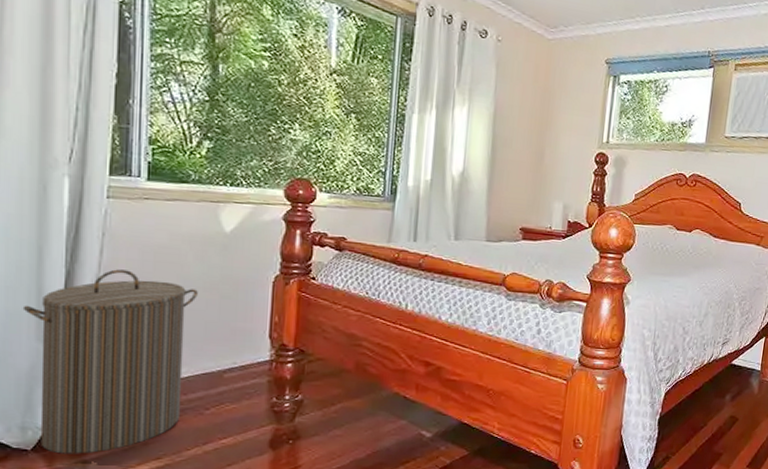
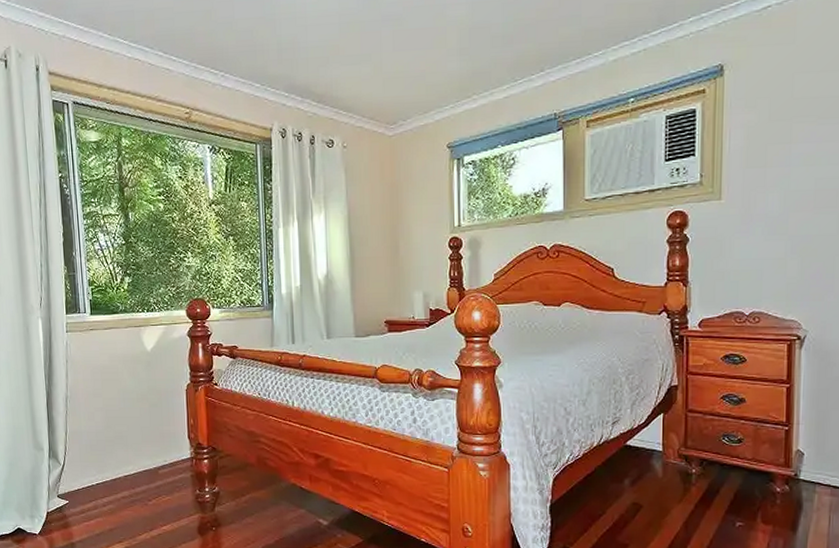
laundry hamper: present [22,269,198,454] -> none [23,388,134,538]

